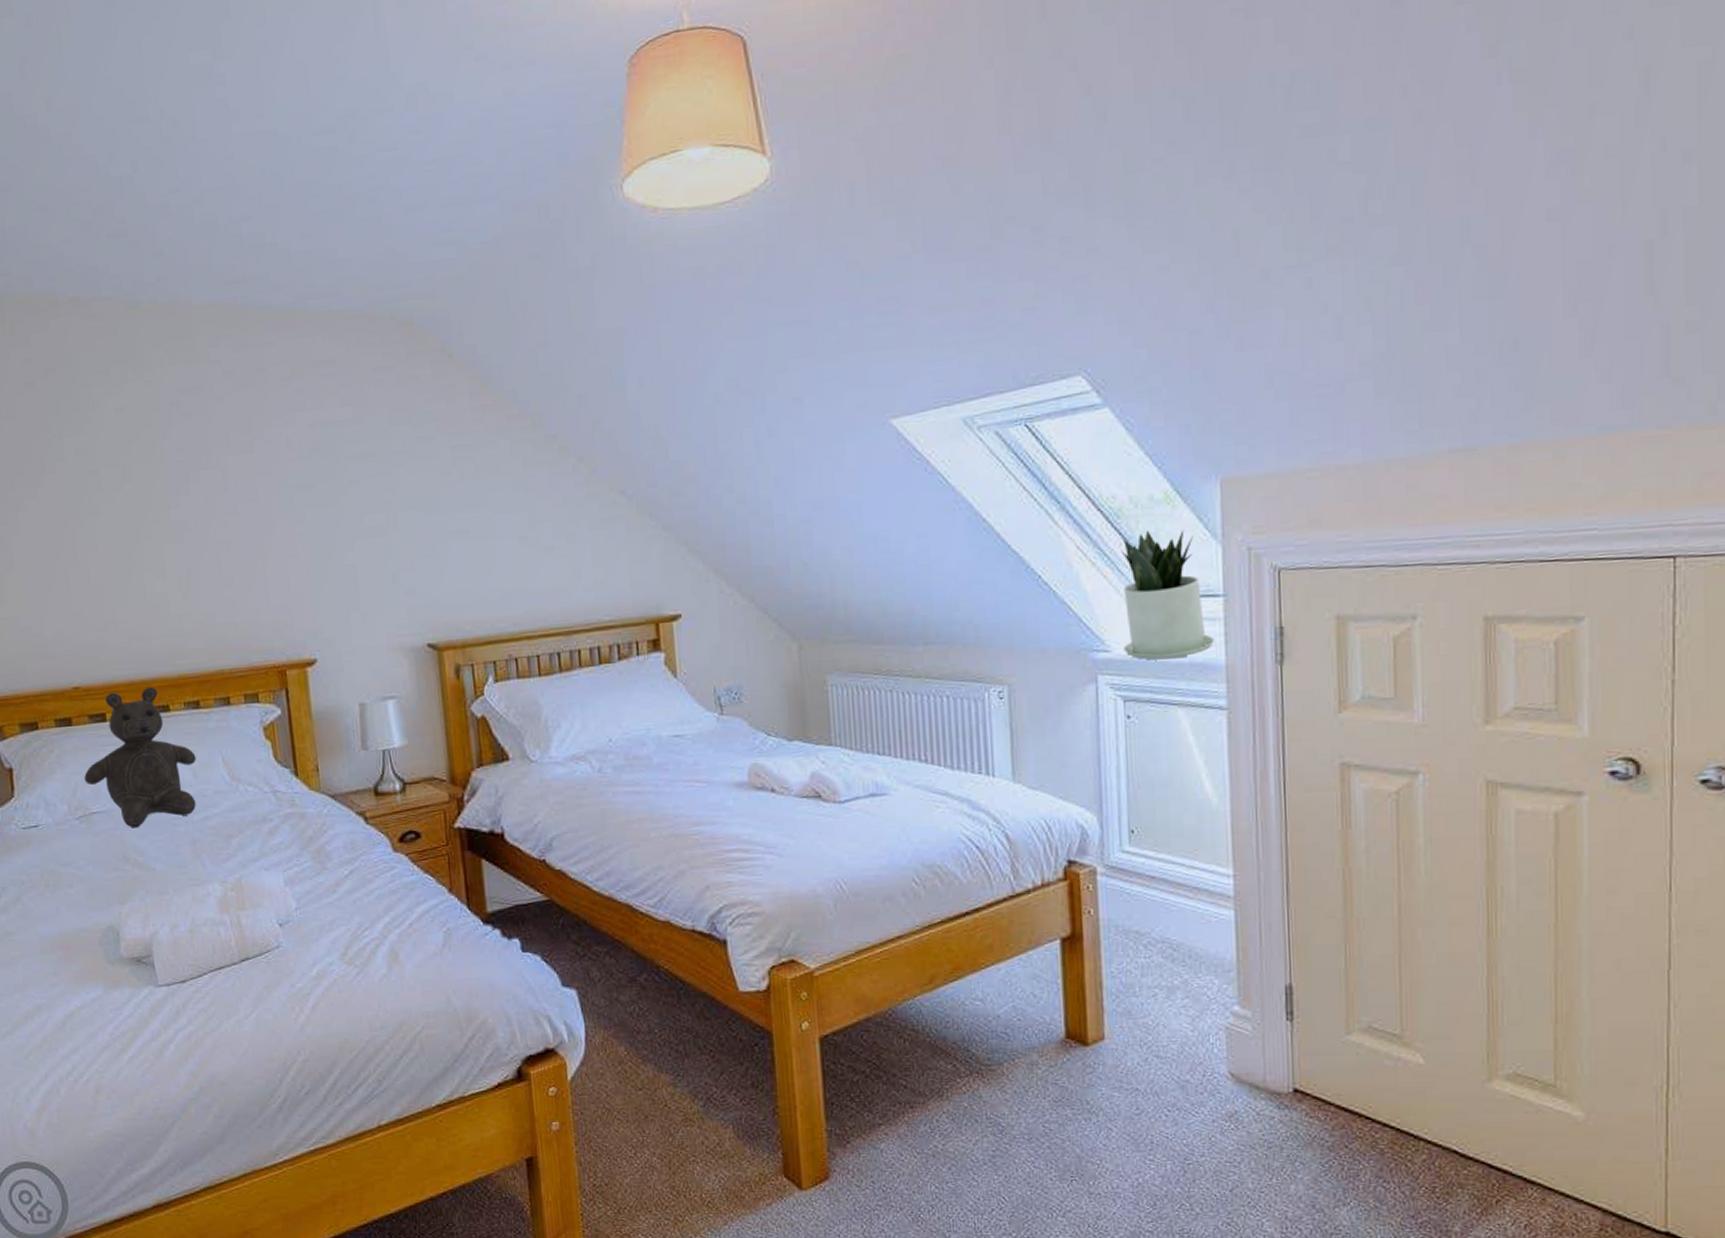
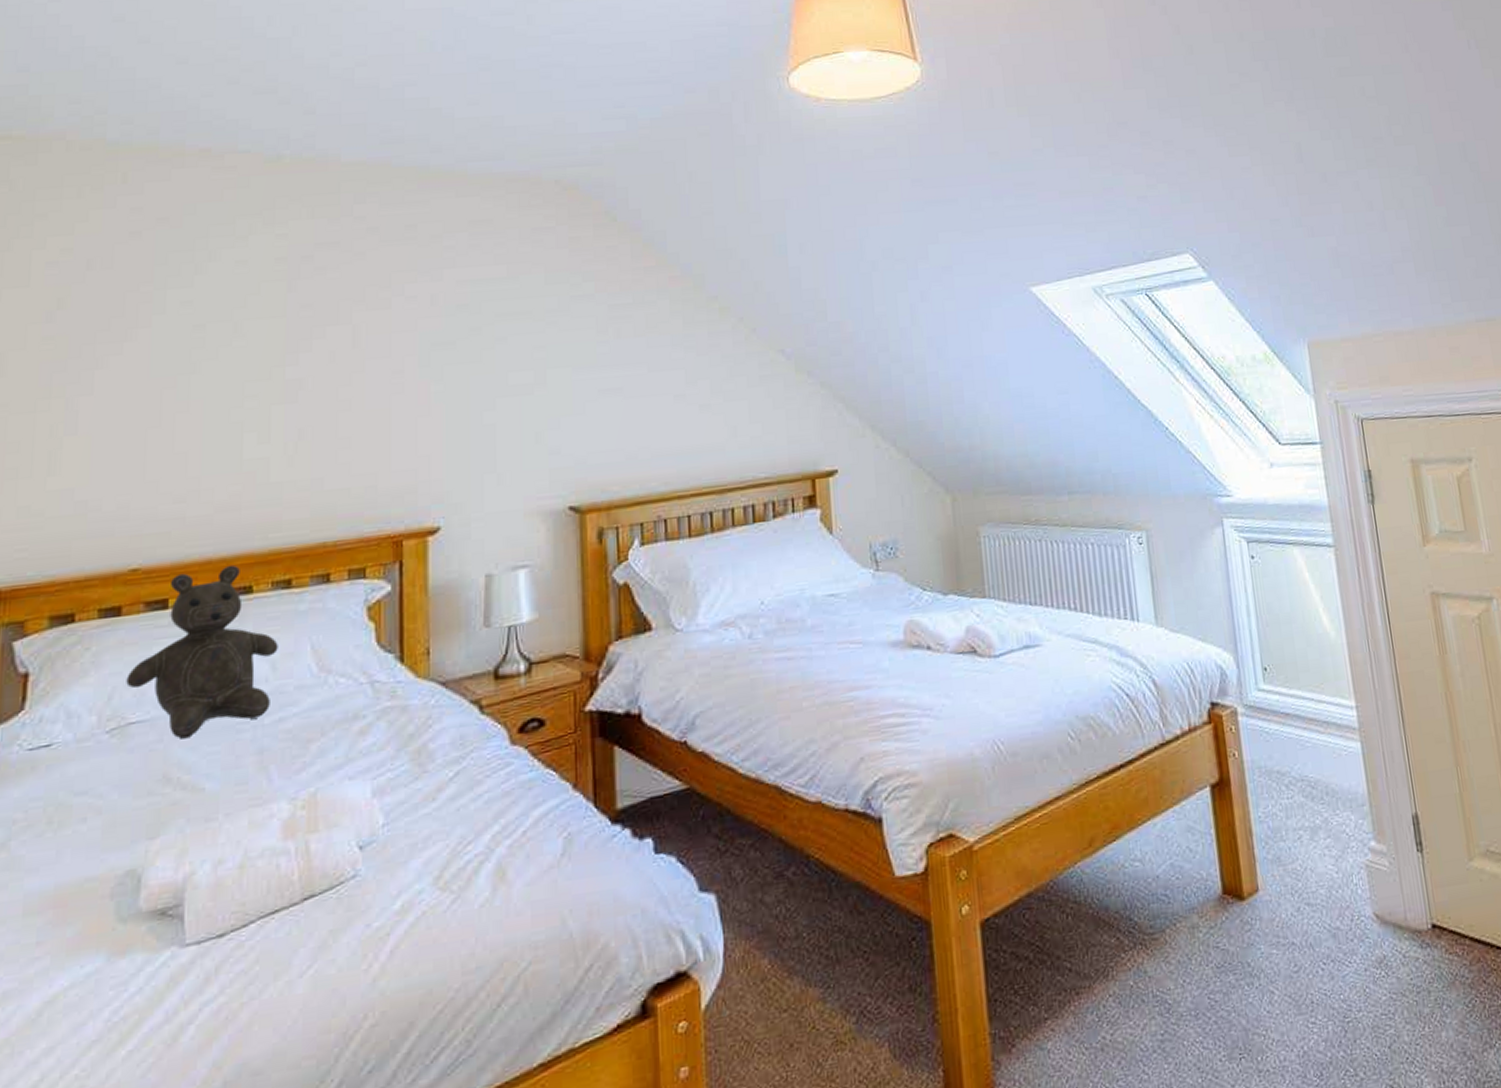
planter: present [1121,530,1215,660] -> none [1233,386,1318,503]

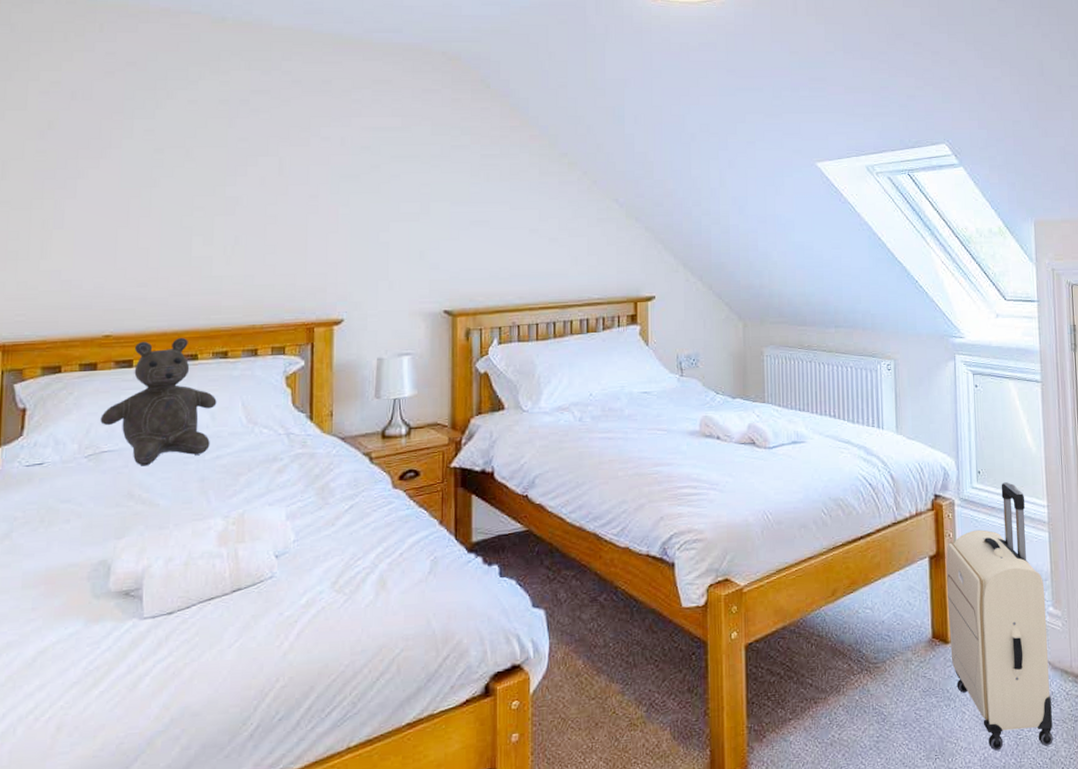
suitcase: none [1232,679,1392,1042] -> present [946,482,1053,751]

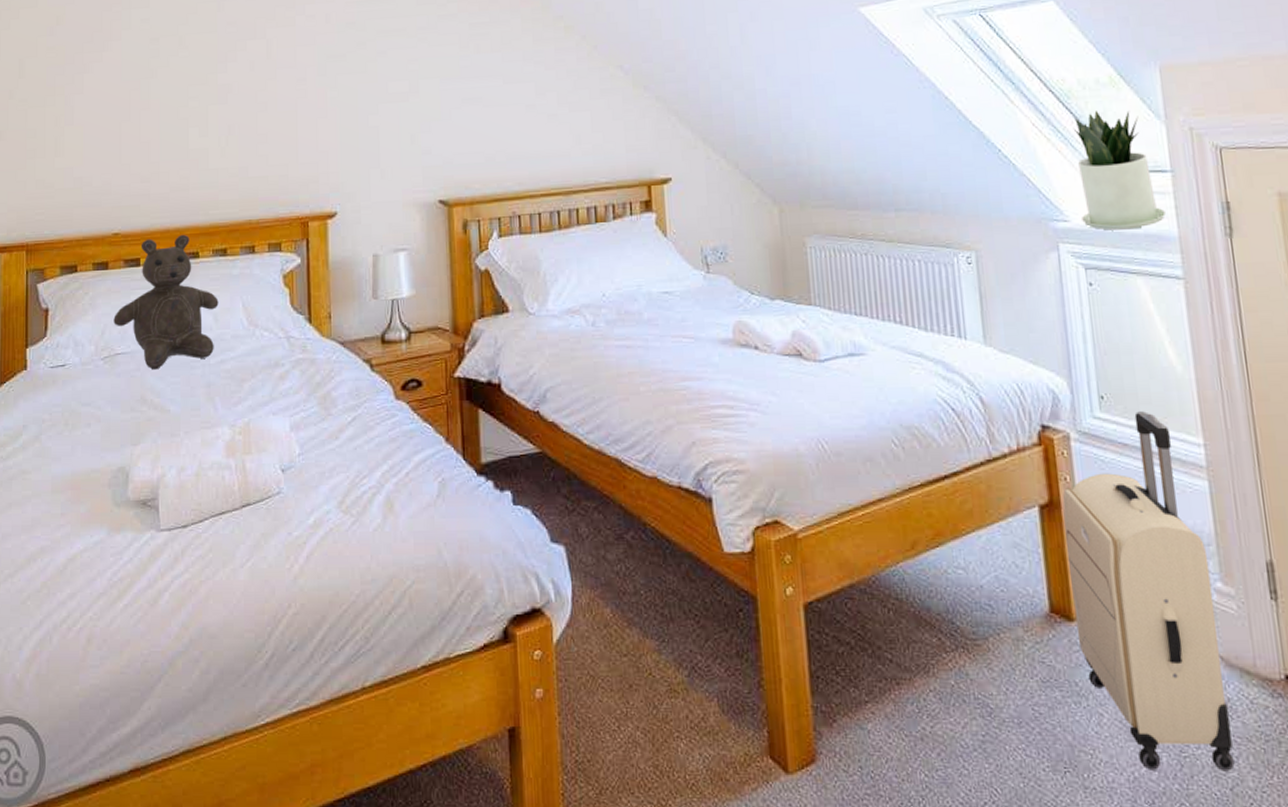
planter: none [971,254,1033,345] -> present [1073,110,1167,230]

